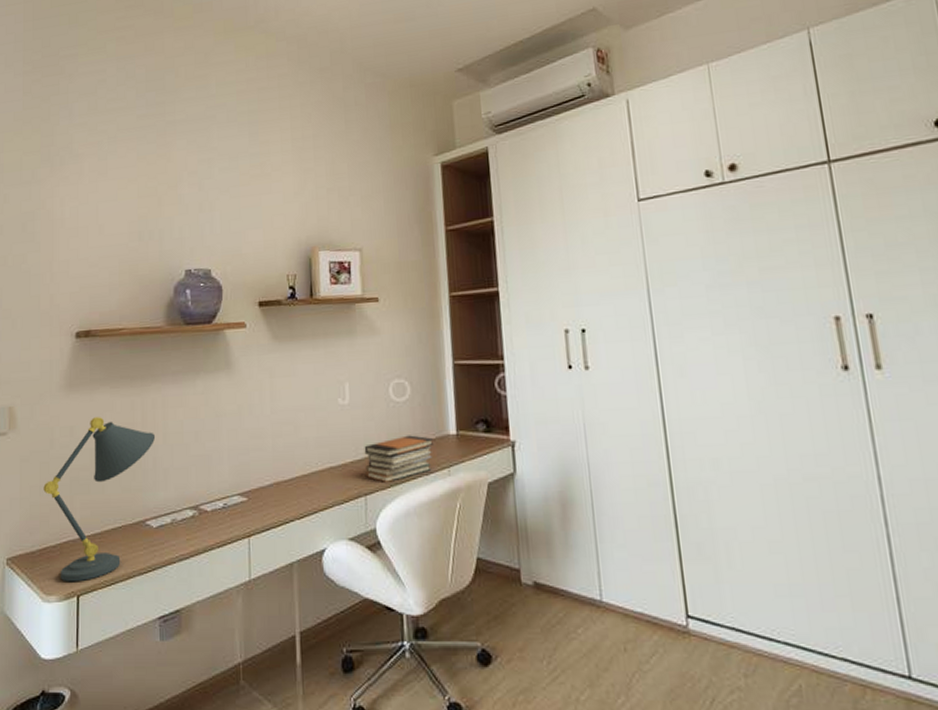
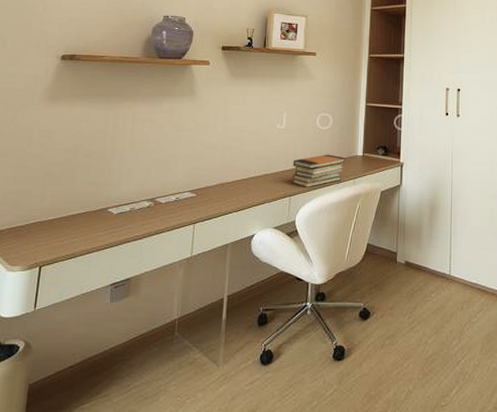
desk lamp: present [43,417,156,582] -> none [17,124,124,256]

